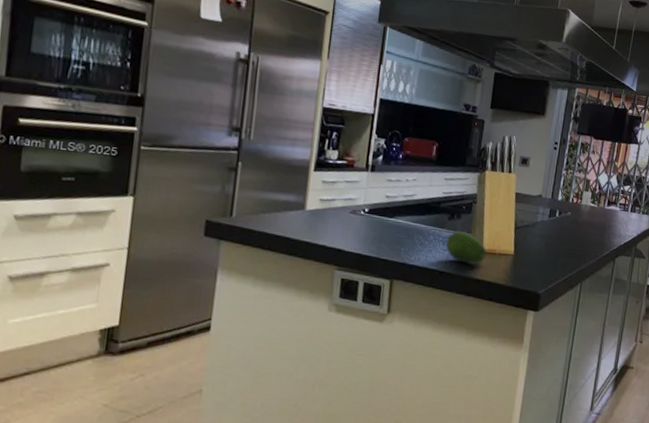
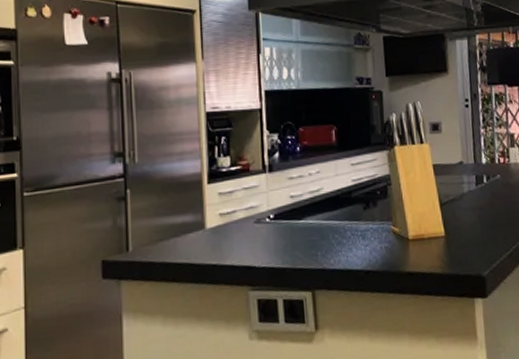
fruit: present [445,231,487,263] -> none [365,219,415,256]

